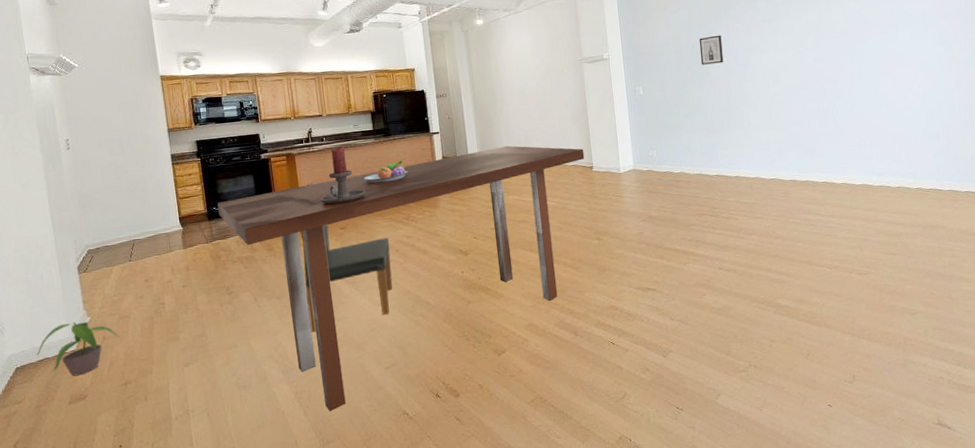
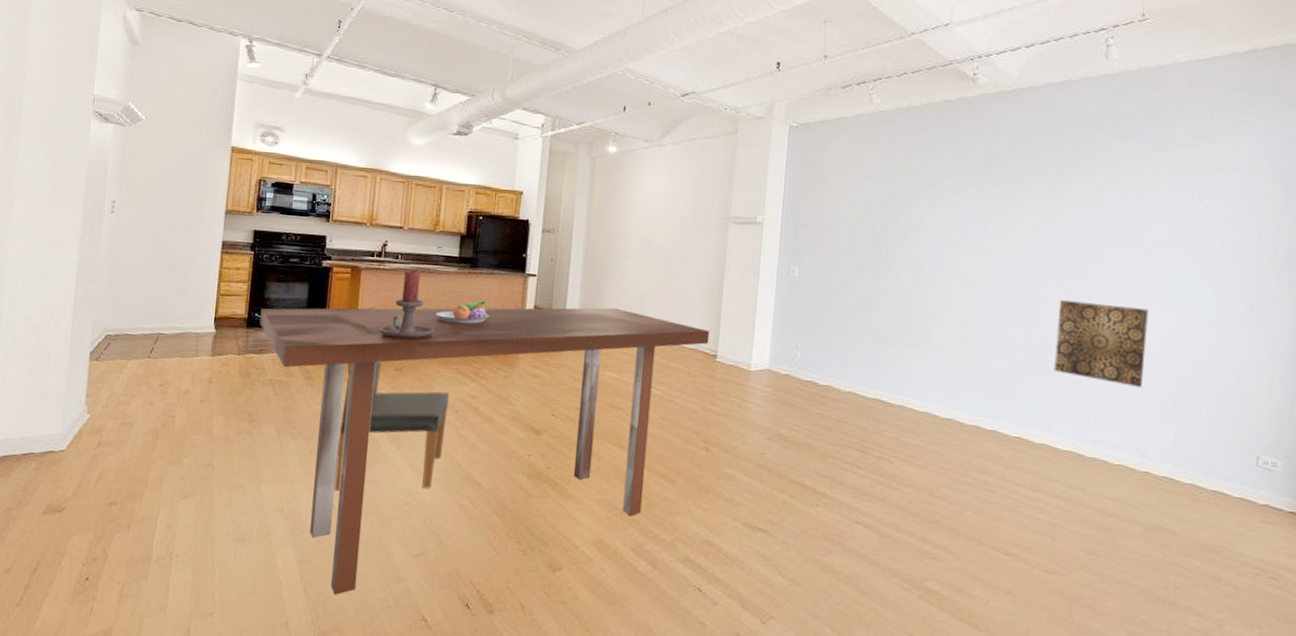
potted plant: present [37,322,120,376] -> none [22,416,117,483]
wall art: present [699,35,724,65] -> none [880,218,913,256]
wall art: none [838,70,906,129] -> present [1054,300,1149,387]

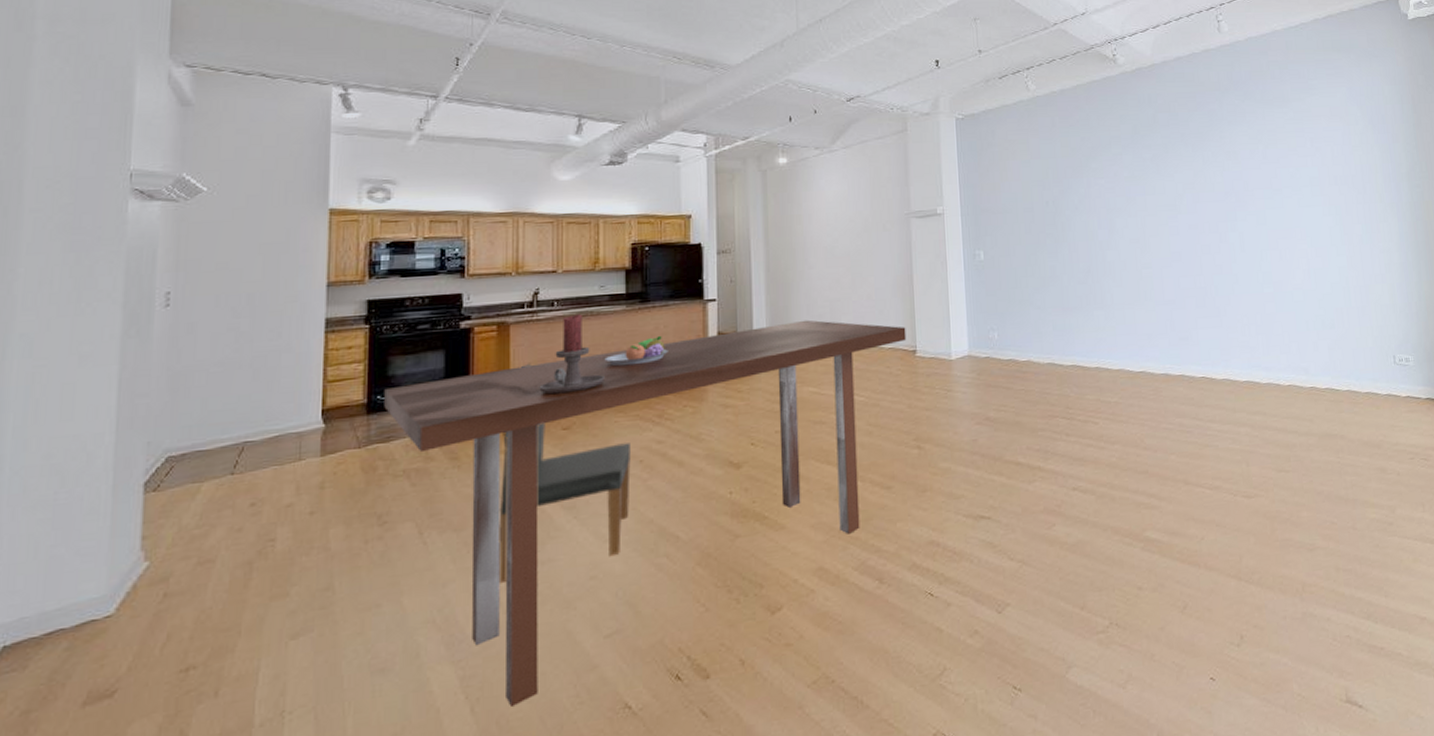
wall art: present [1054,300,1149,387] -> none [1217,243,1295,313]

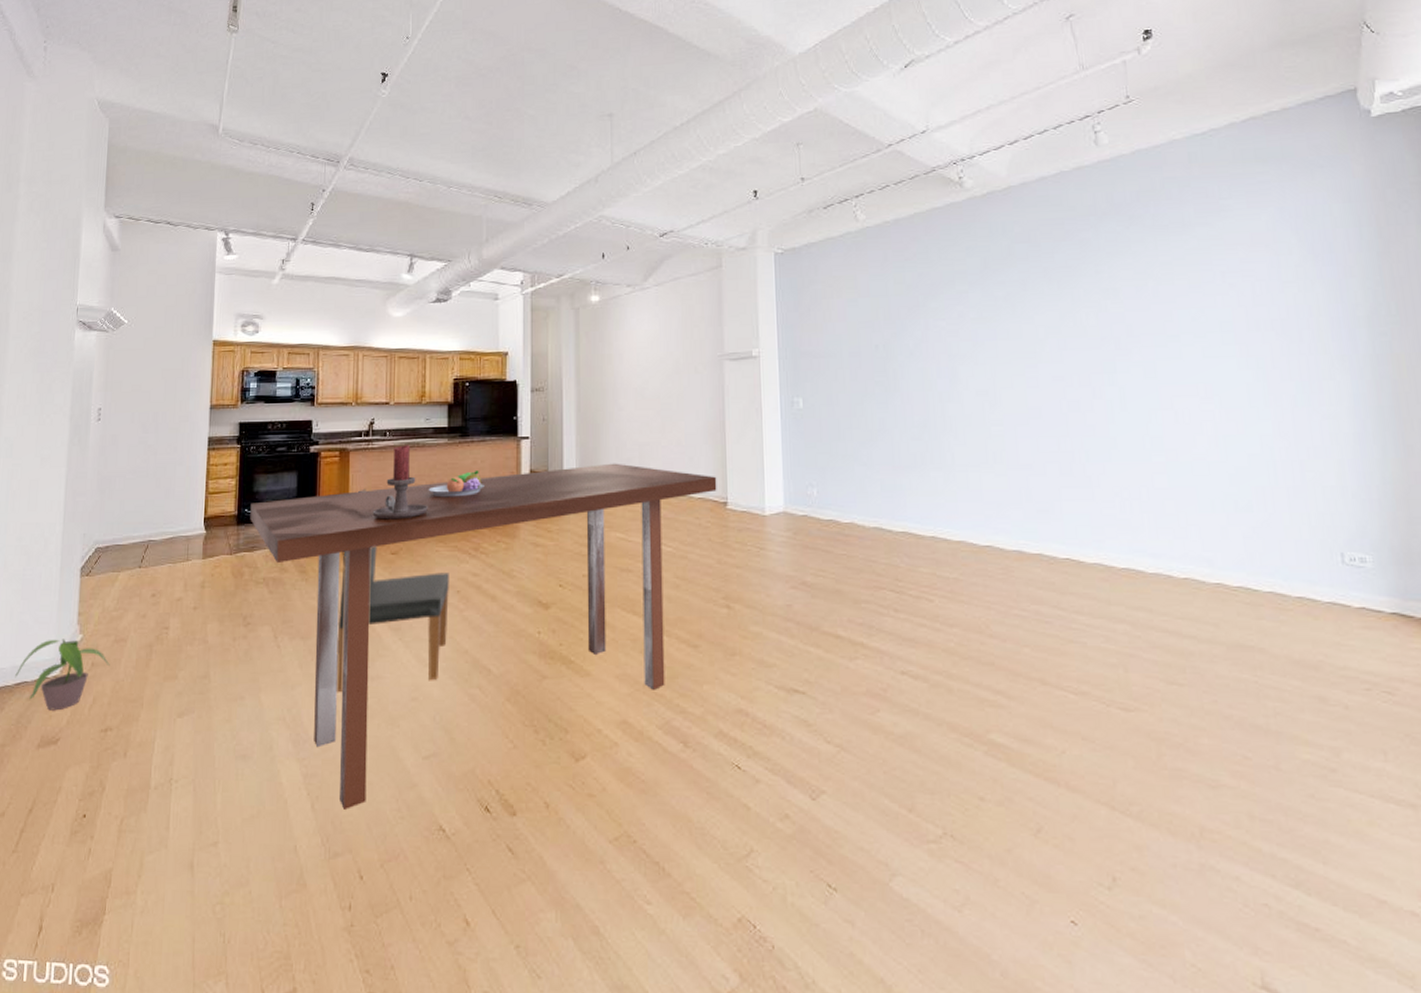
potted plant: none [44,569,191,659] -> present [15,639,110,711]

